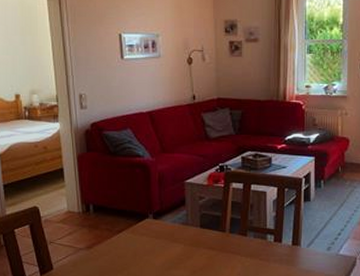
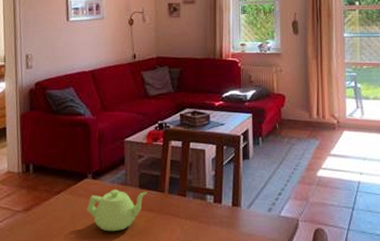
teapot: none [148,229,209,268] -> present [86,189,148,232]

